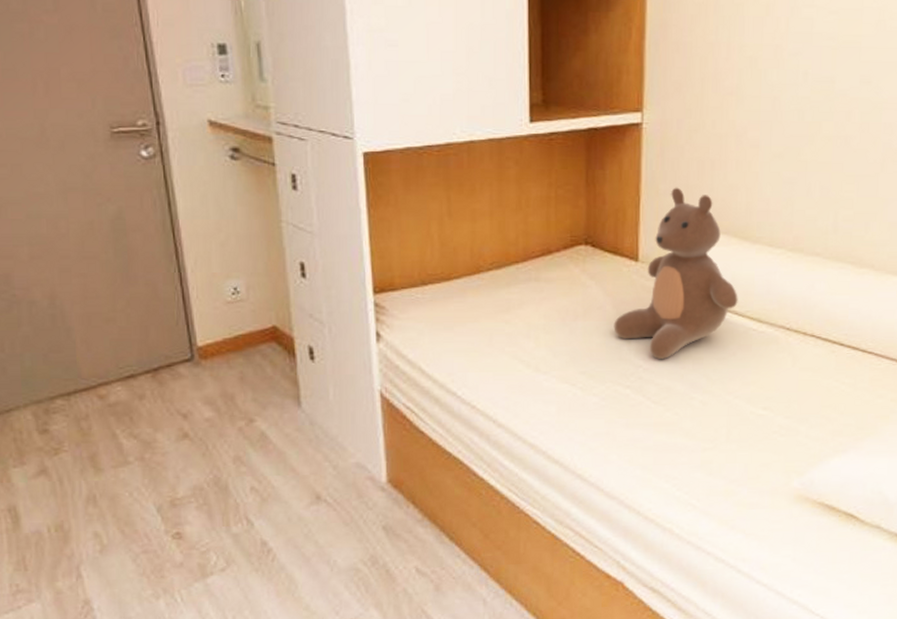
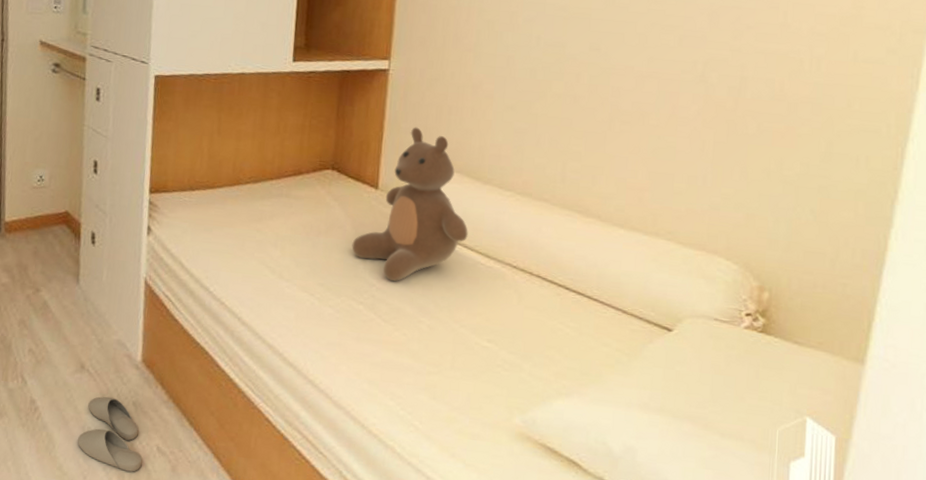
slippers: none [323,525,401,600] -> present [77,396,143,473]

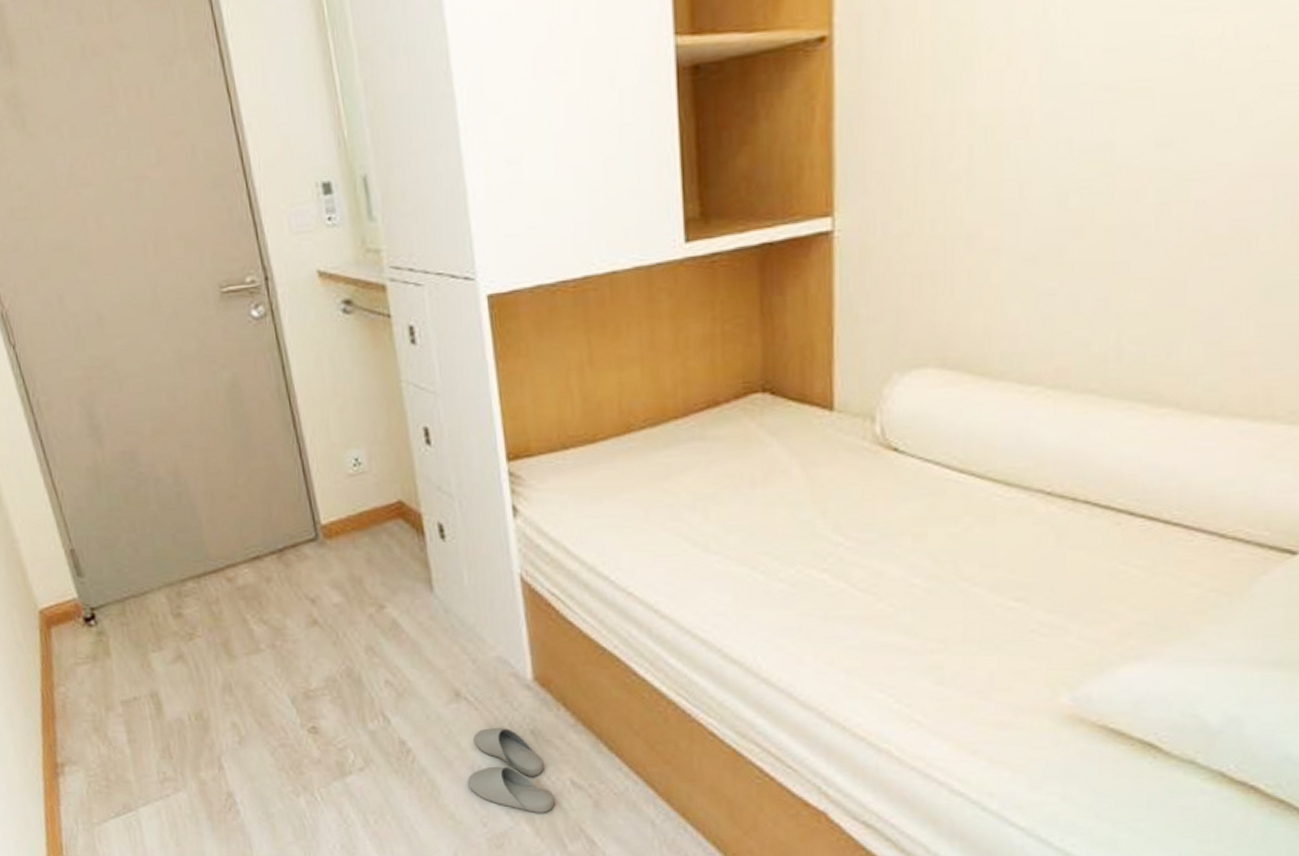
teddy bear: present [352,127,468,282] -> none [803,311,975,536]

